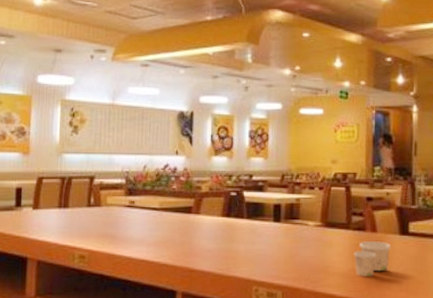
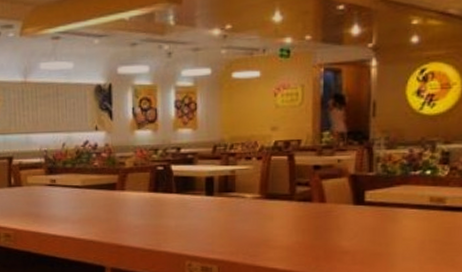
paper cup: present [354,241,391,276] -> none [298,212,343,249]

